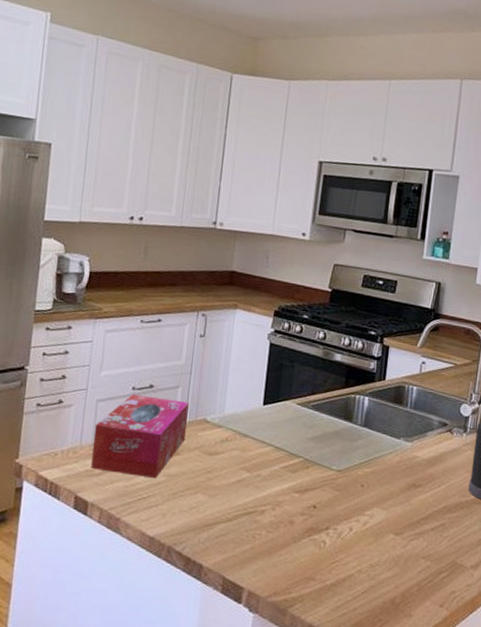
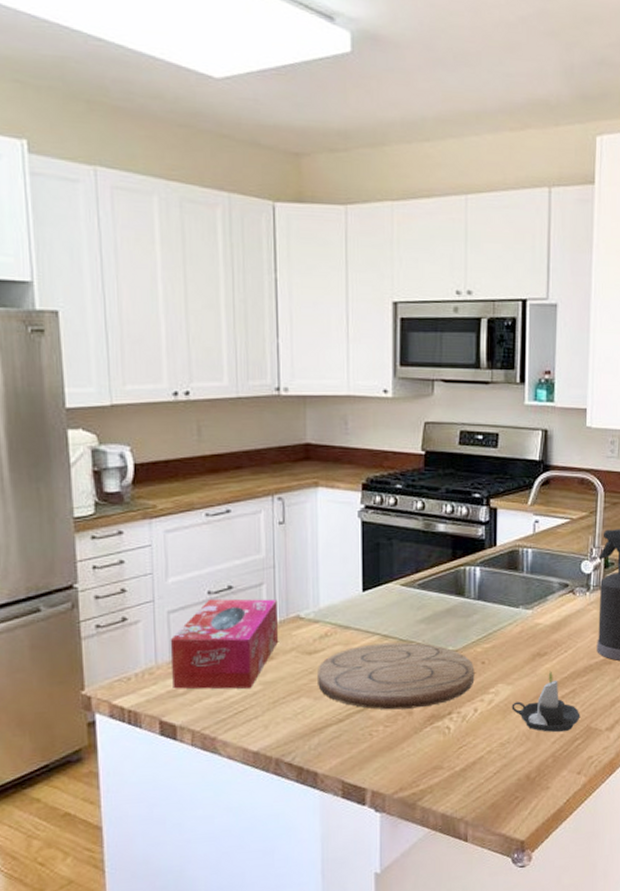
cutting board: none [213,453,354,519] -> present [318,642,475,710]
candle: none [384,502,448,563] -> present [511,671,581,732]

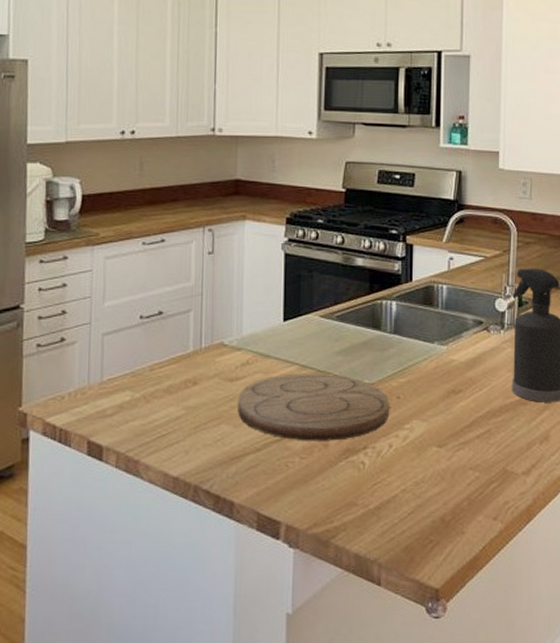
tissue box: present [170,599,278,689] -> none [102,324,203,414]
candle: present [511,671,581,732] -> none [426,409,496,473]

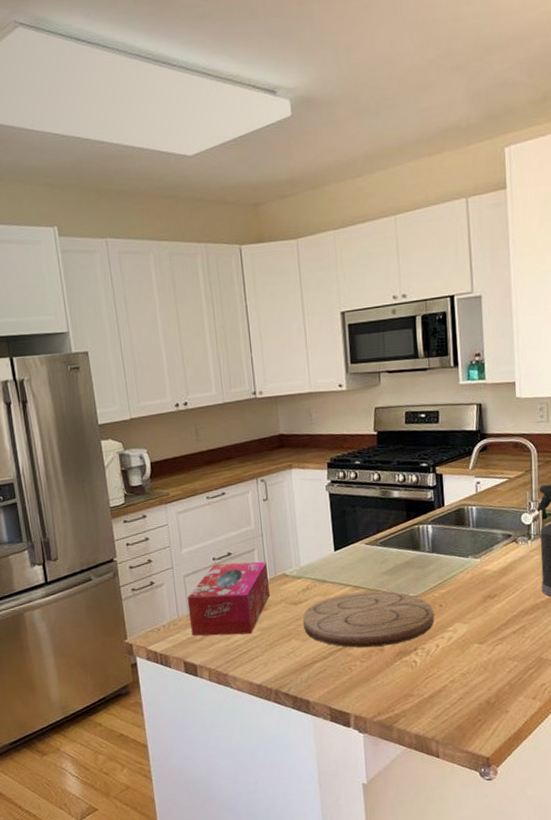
tissue box: none [102,324,203,414] -> present [187,561,270,637]

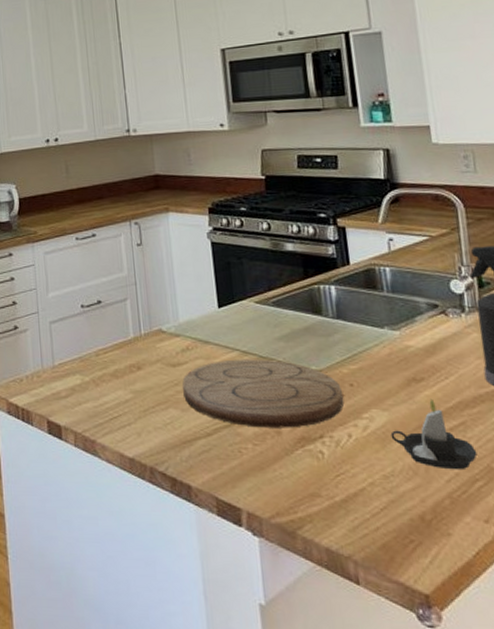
tissue box: present [187,561,270,637] -> none [52,312,144,397]
candle: none [469,610,532,663] -> present [390,398,478,469]

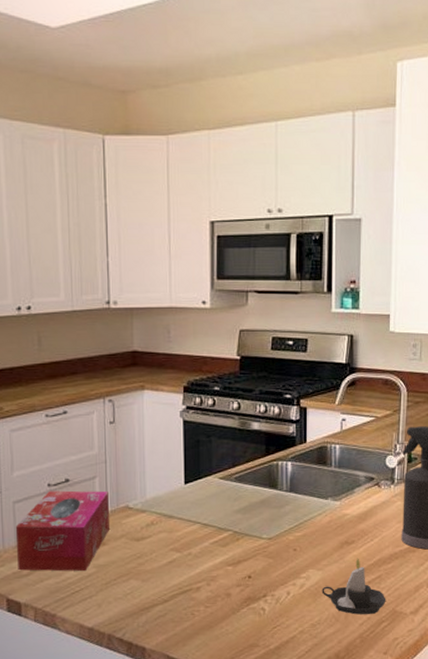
tissue box: none [52,312,144,397] -> present [15,490,109,572]
cutting board: present [182,359,344,428] -> none [145,530,287,592]

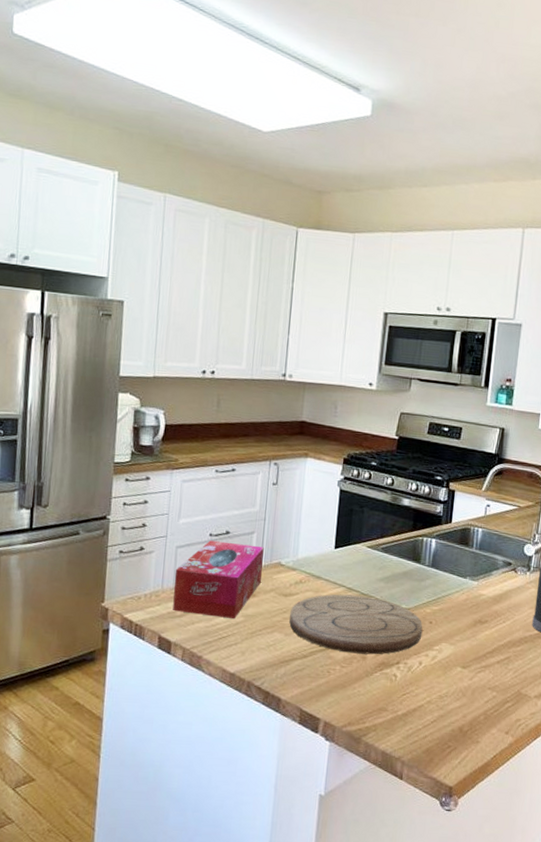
cutting board: none [145,530,287,592] -> present [289,594,423,655]
candle: present [322,558,386,615] -> none [452,637,513,693]

